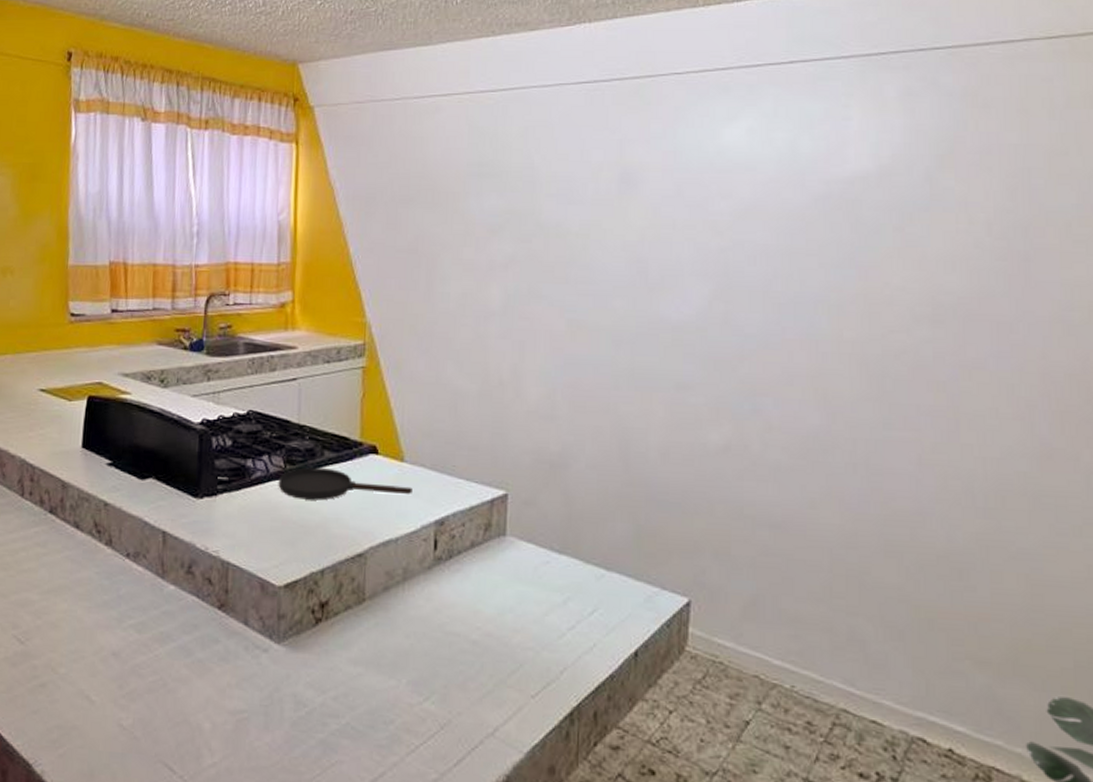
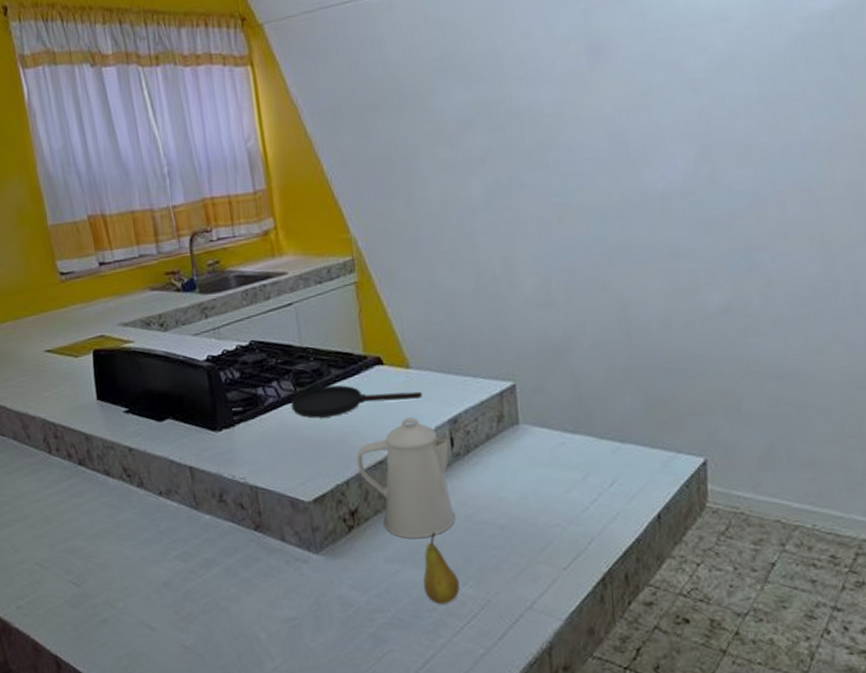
teapot: none [335,512,432,643] -> present [356,417,455,539]
fruit: none [384,638,422,718] -> present [423,532,460,605]

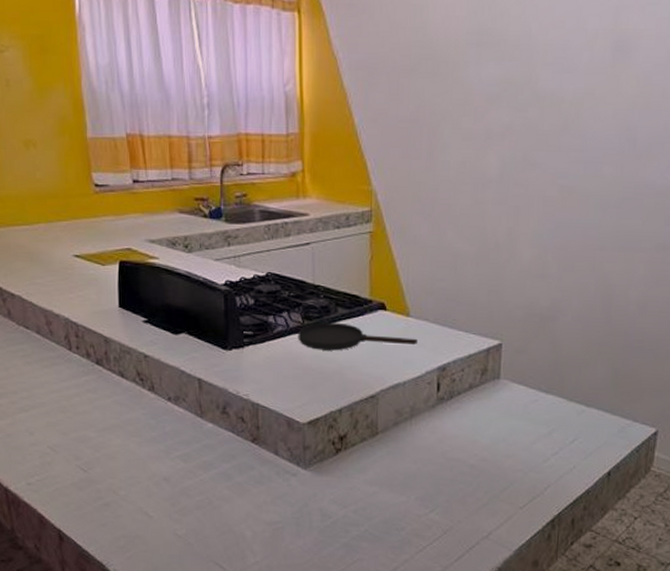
teapot: present [356,417,455,539] -> none [350,360,435,468]
fruit: present [423,532,460,605] -> none [396,463,428,526]

